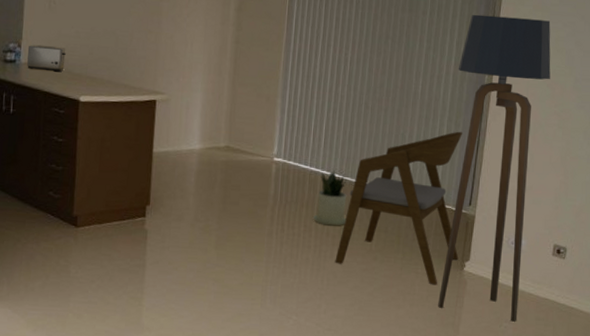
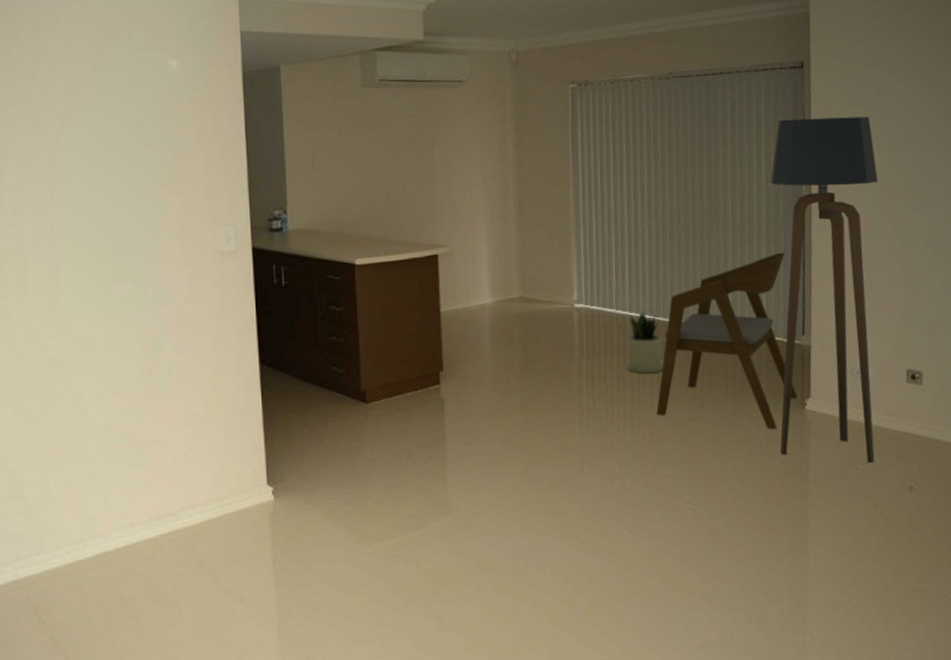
toaster: present [27,44,66,72] -> none [294,207,335,236]

